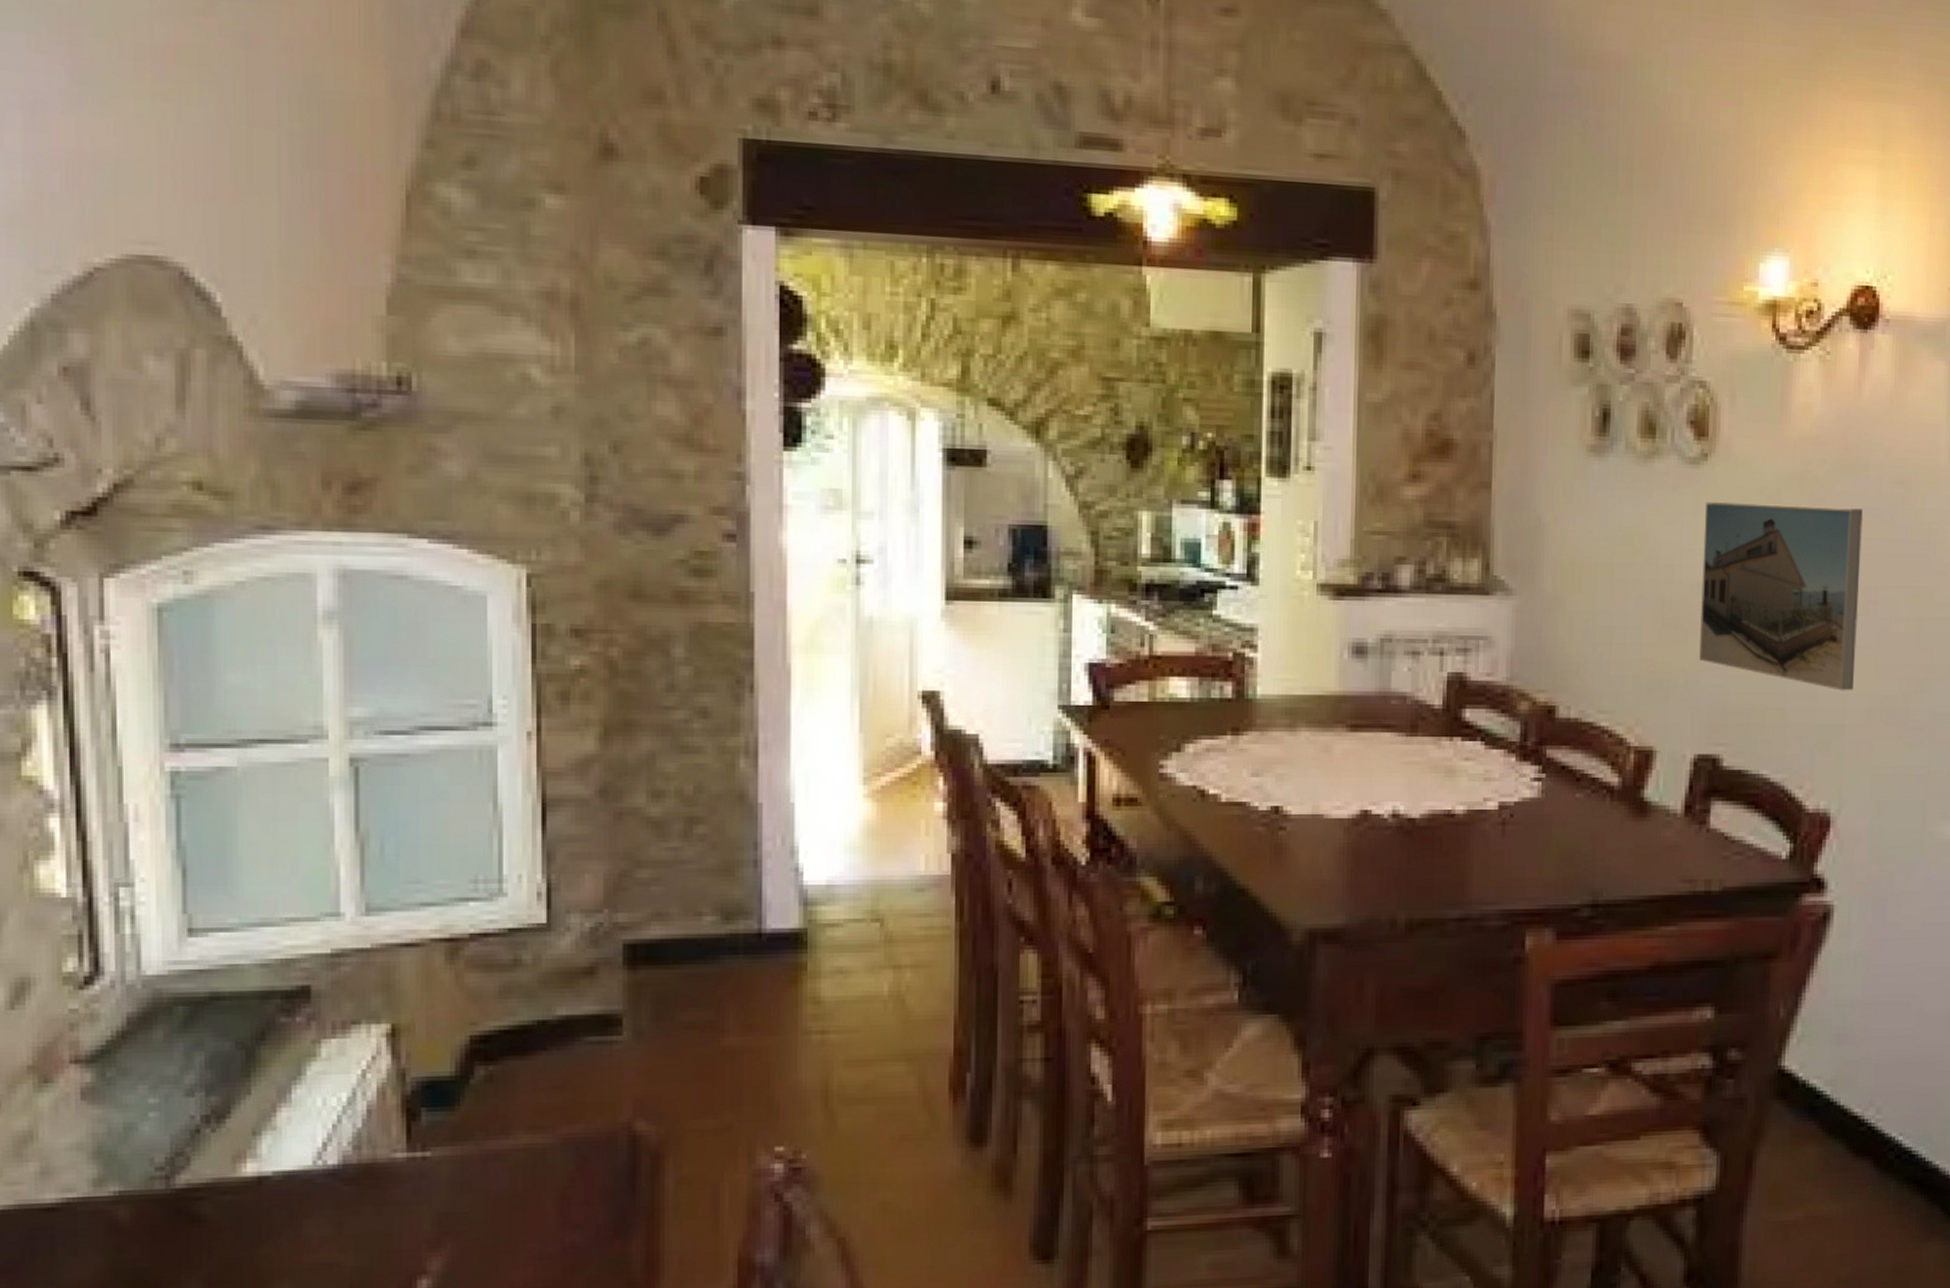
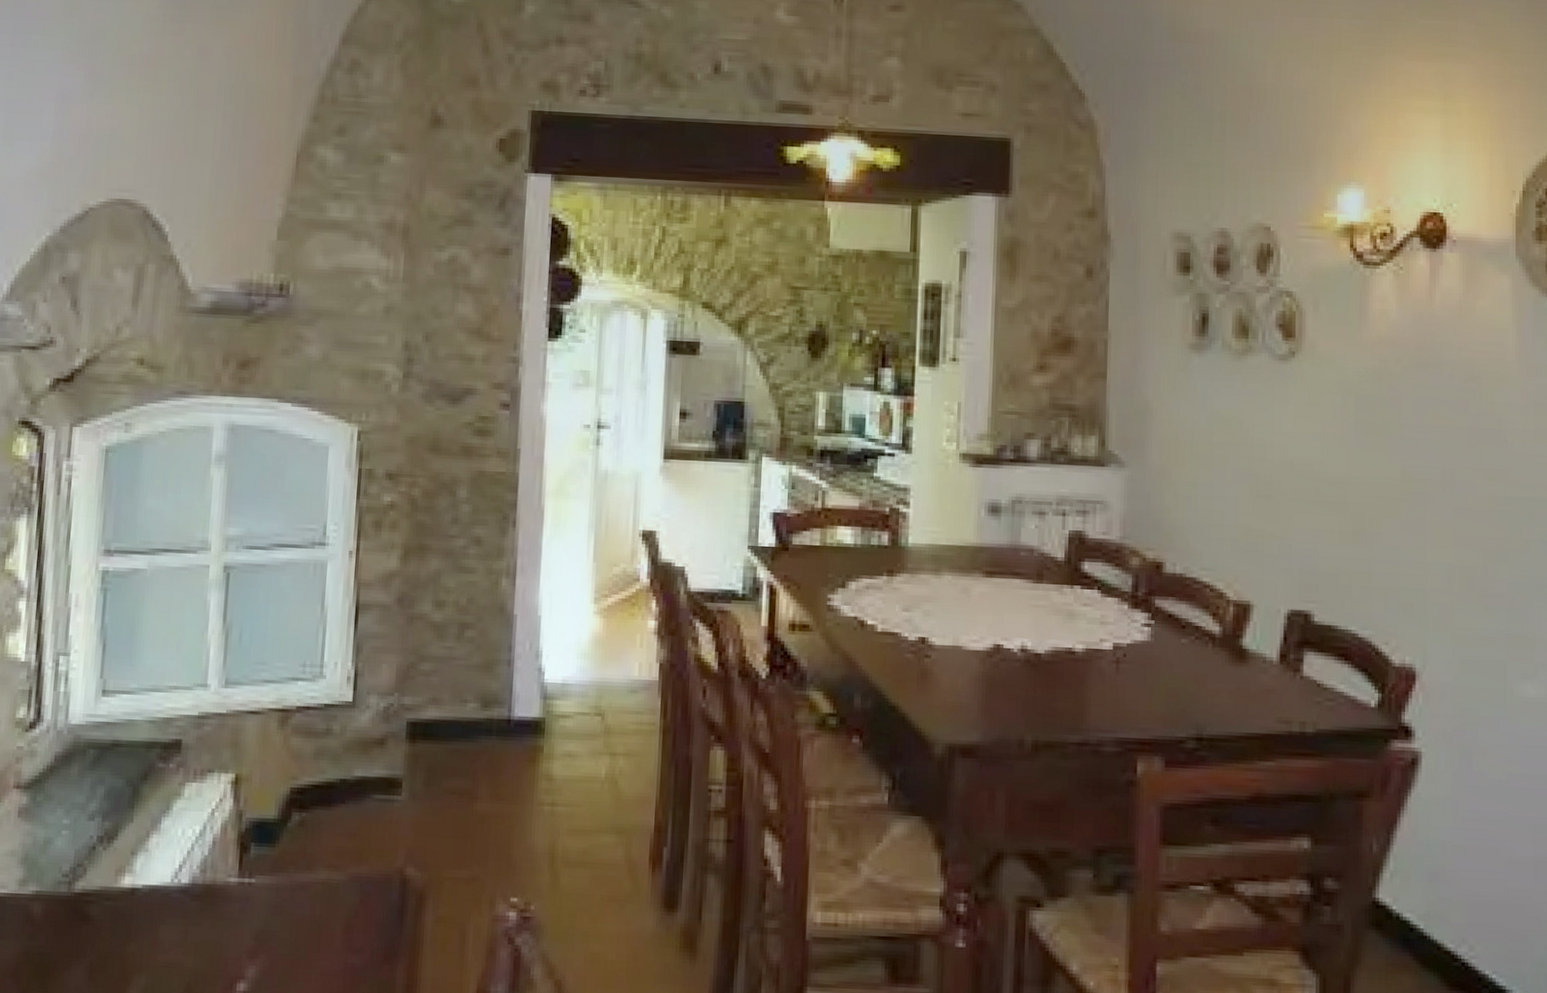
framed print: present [1699,501,1864,691] -> none [1290,392,1438,560]

